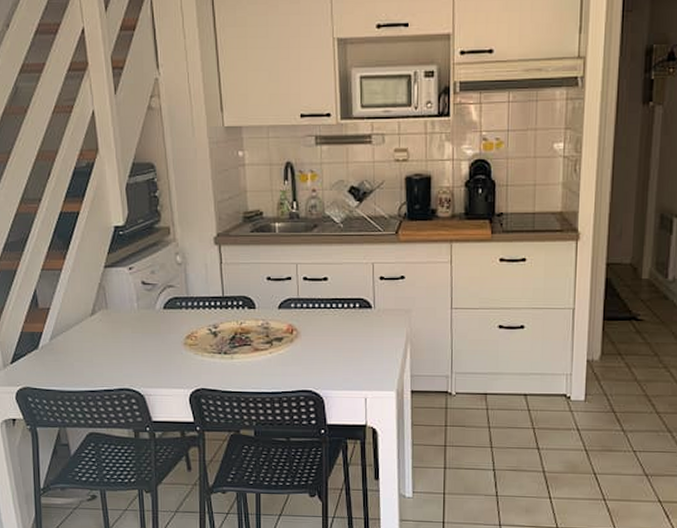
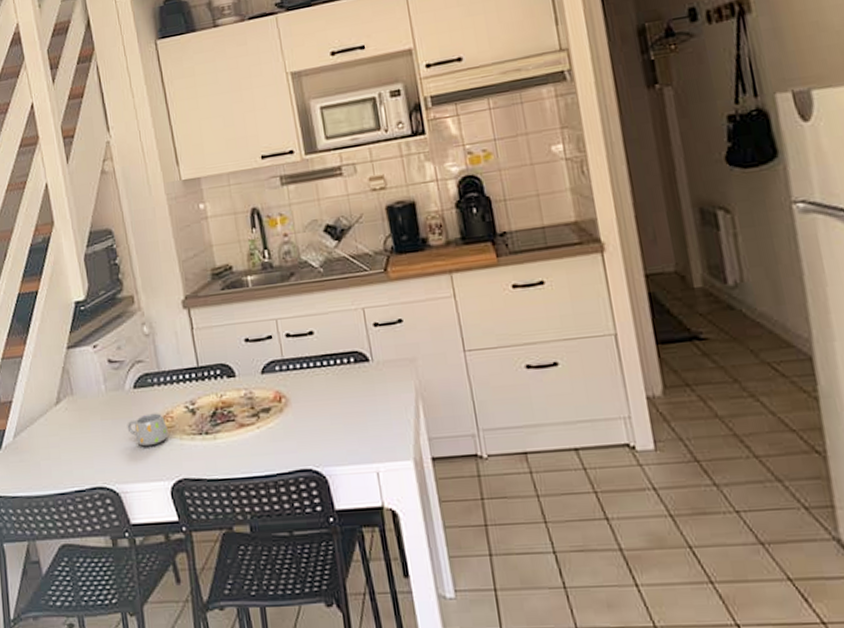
mug: none [155,332,191,359] -> present [127,413,168,447]

